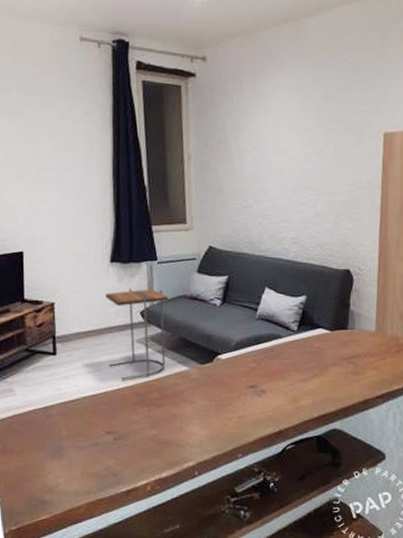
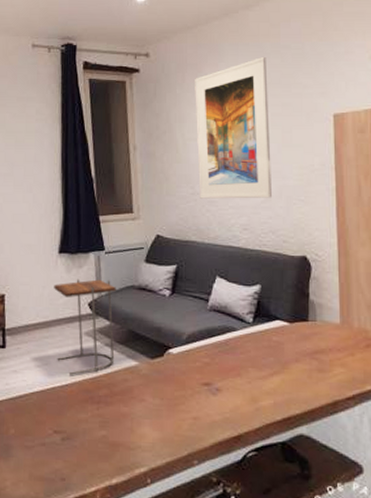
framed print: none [251,69,324,213] -> present [195,56,272,199]

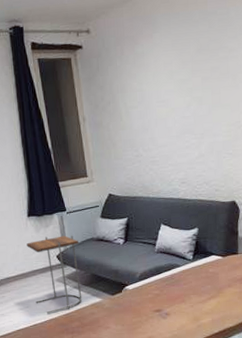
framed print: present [195,56,272,199] -> none [132,24,204,160]

